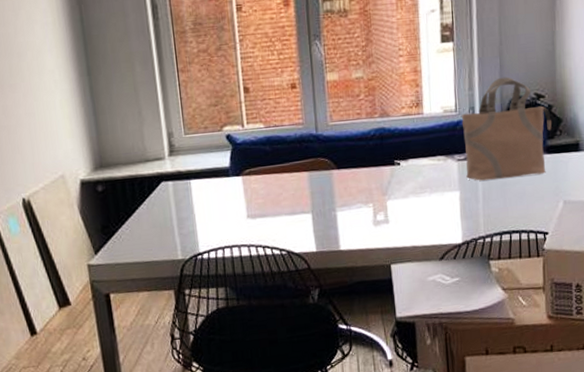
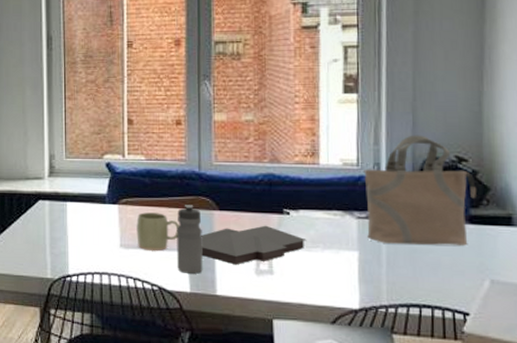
mug: none [261,179,302,217] -> present [136,212,179,250]
water bottle: none [299,167,327,234] -> present [177,205,203,274]
papers: none [322,178,416,220] -> present [201,225,307,265]

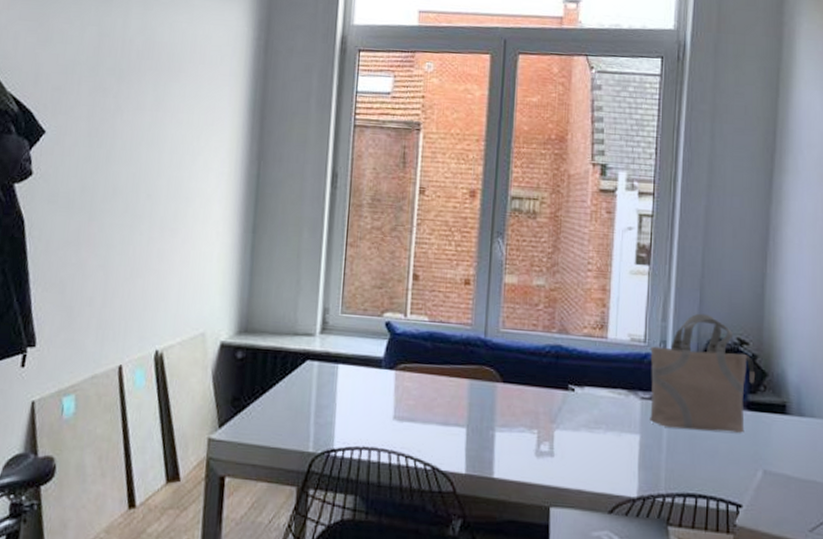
mug: present [136,212,179,250] -> none [412,380,459,425]
water bottle: present [177,205,203,274] -> none [454,374,483,453]
papers: present [201,225,307,265] -> none [480,401,590,445]

